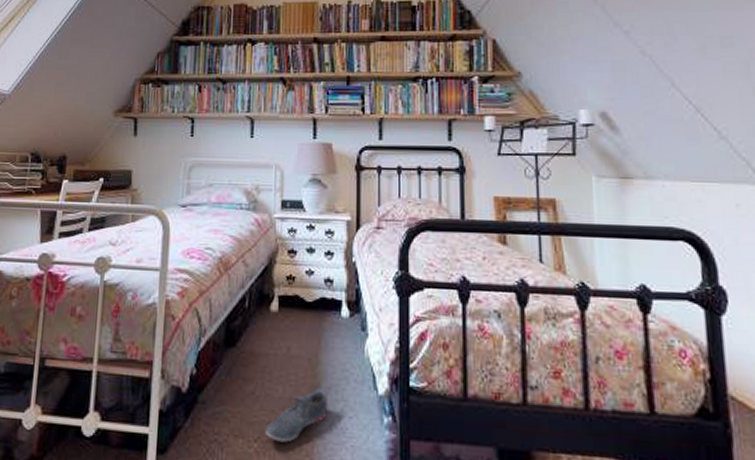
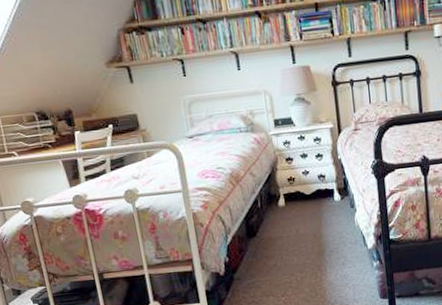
shoe: present [265,389,327,443] -> none [288,253,333,293]

